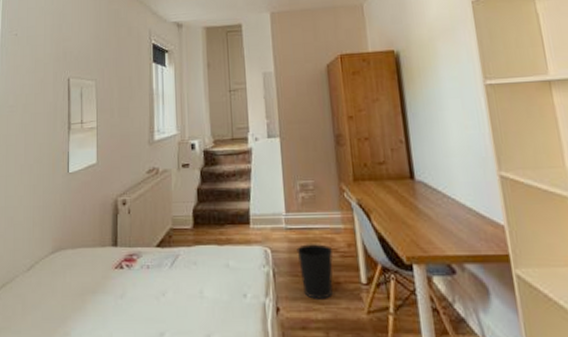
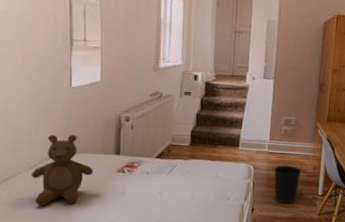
teddy bear: none [27,226,90,317] -> present [31,134,93,206]

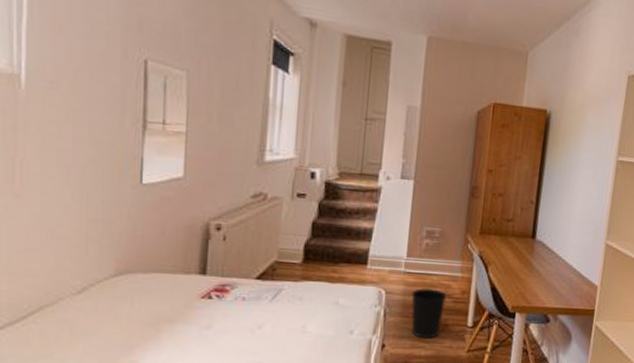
teddy bear: present [31,134,93,206] -> none [77,247,168,345]

